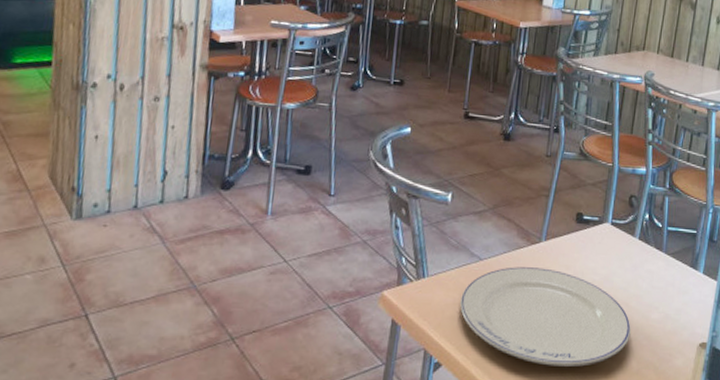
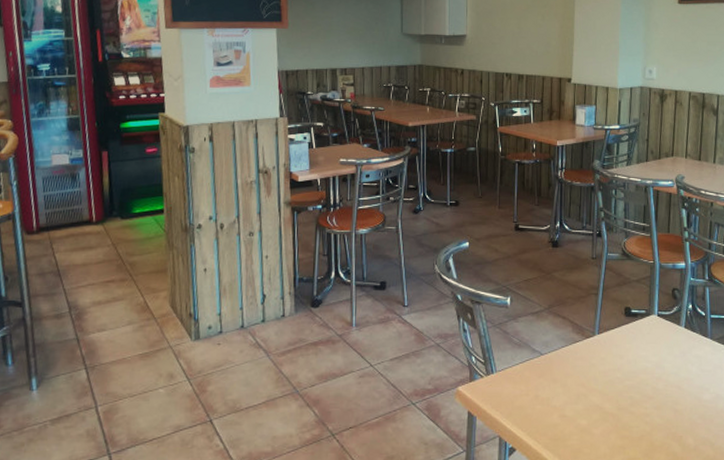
plate: present [460,267,631,367] -> none [527,359,685,447]

